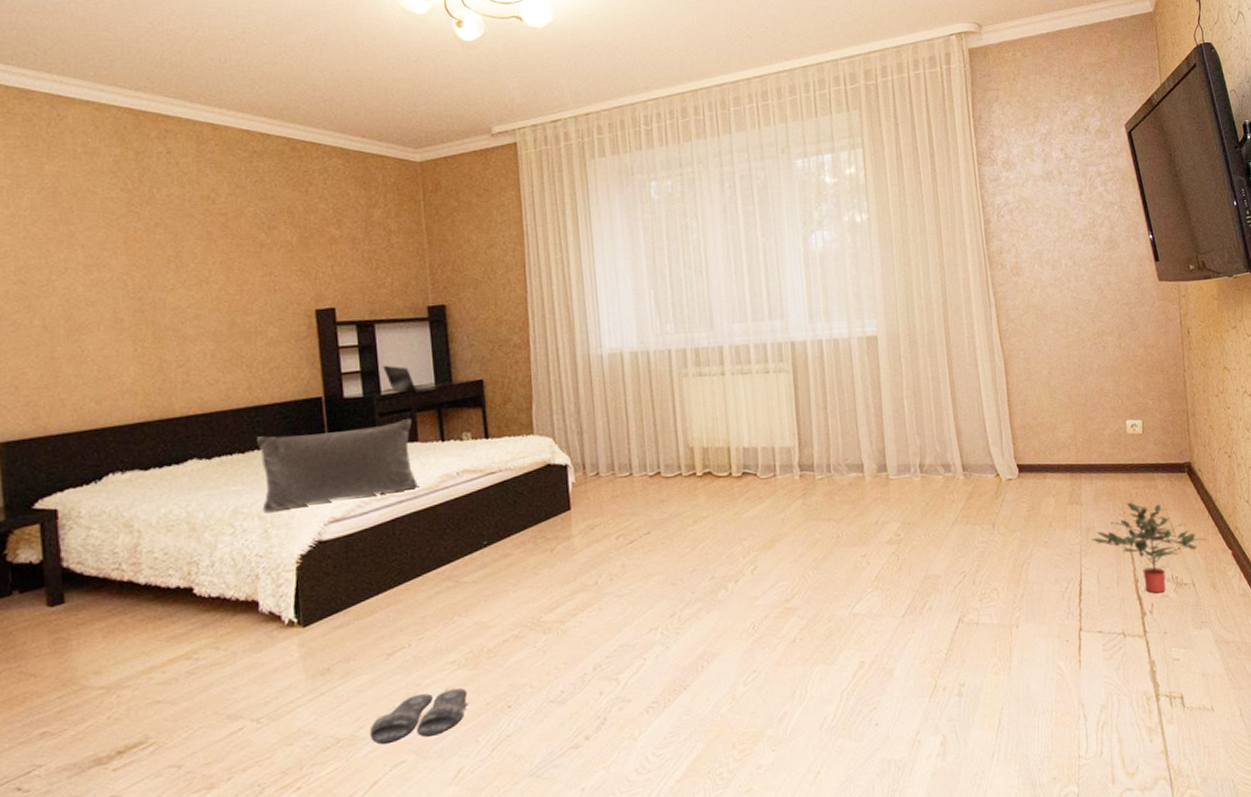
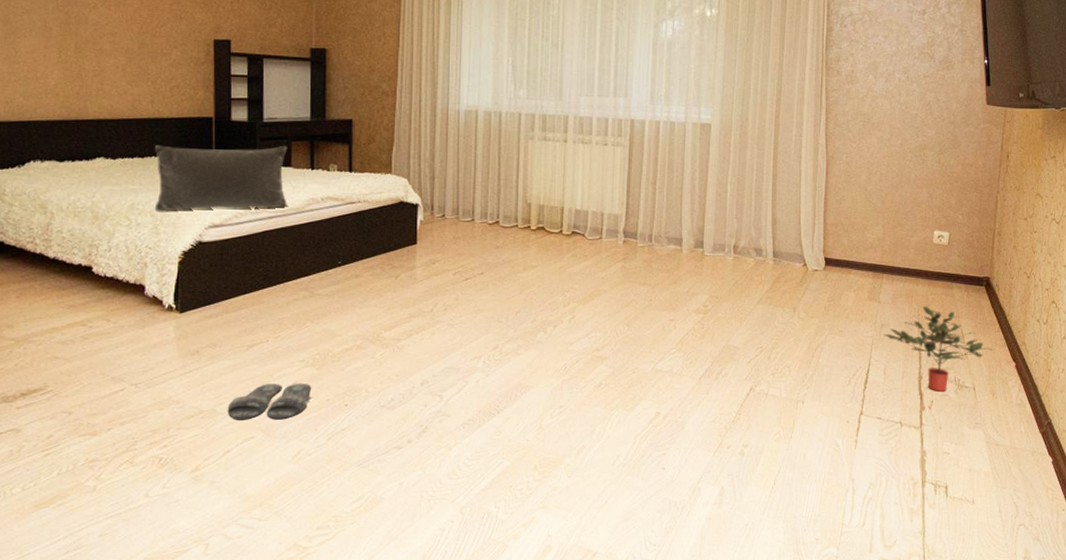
laptop: present [383,365,441,394] -> none [267,96,315,125]

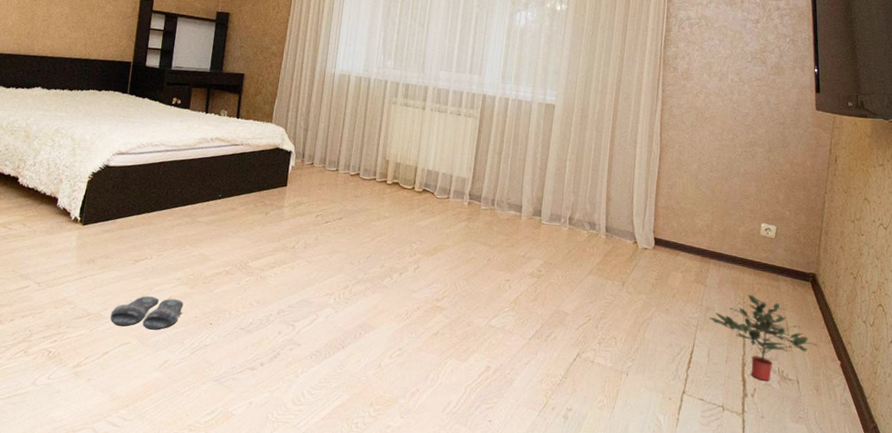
pillow: present [154,145,287,211] -> none [74,81,188,144]

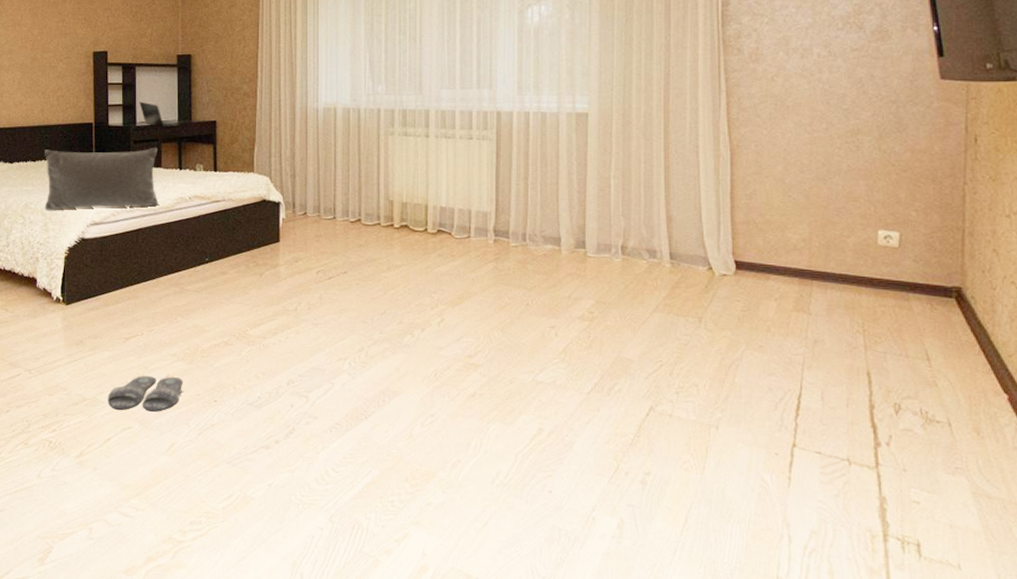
pillow: none [74,81,188,144] -> present [44,148,158,210]
laptop: none [176,48,213,75] -> present [139,101,182,128]
potted plant: present [709,294,819,381] -> none [818,320,975,426]

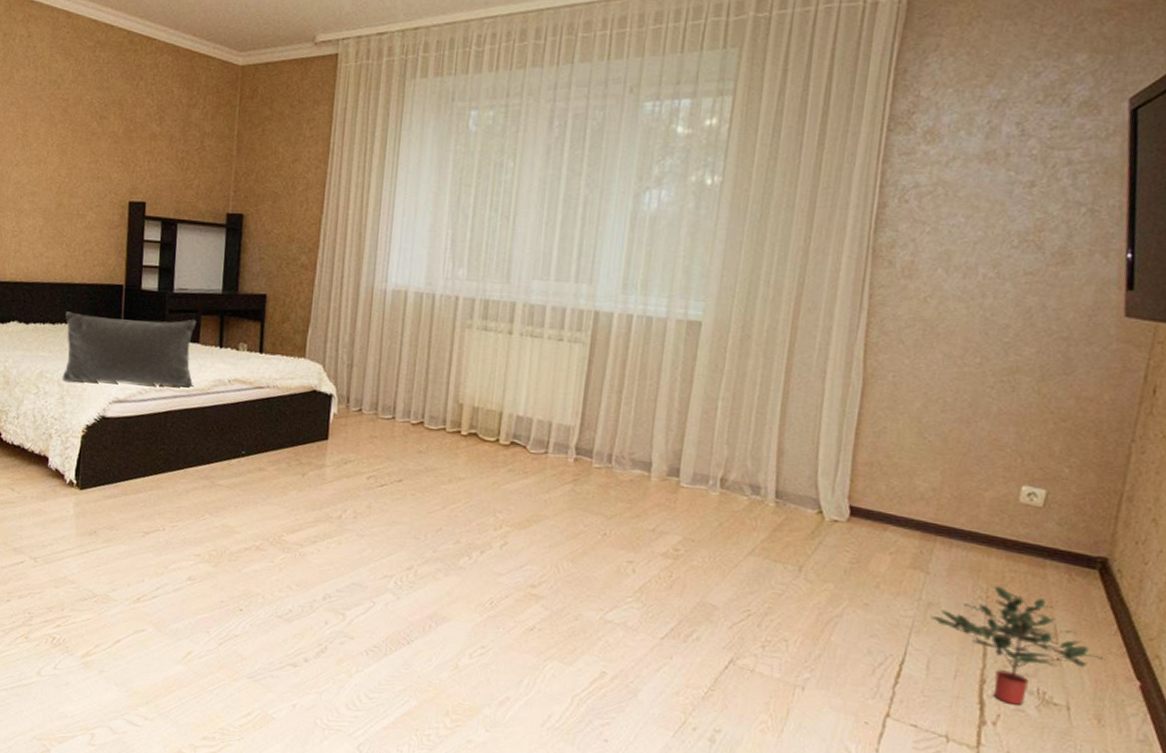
slippers: present [107,376,184,412] -> none [120,575,207,616]
laptop: present [139,101,182,128] -> none [178,264,227,299]
potted plant: none [818,320,975,426] -> present [930,585,1106,705]

